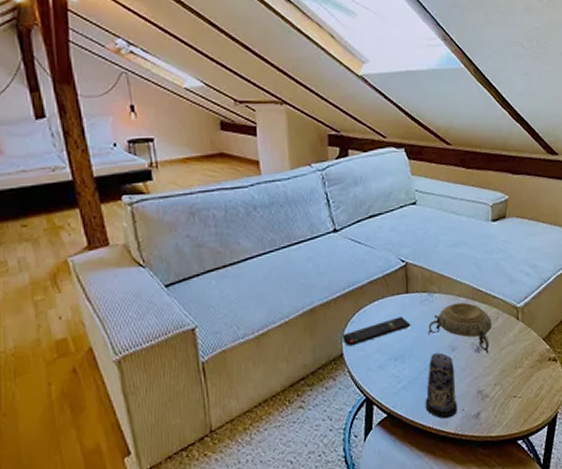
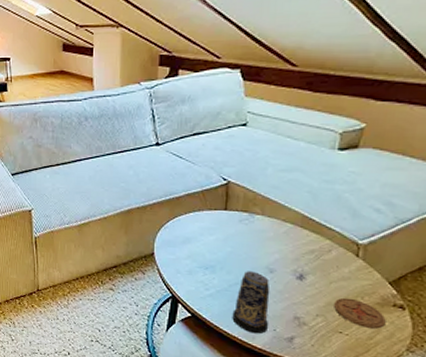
remote control: present [342,316,411,347] -> none [155,230,226,248]
decorative bowl: present [427,302,492,354] -> none [243,227,322,283]
coaster: none [507,360,546,387] -> present [334,297,386,329]

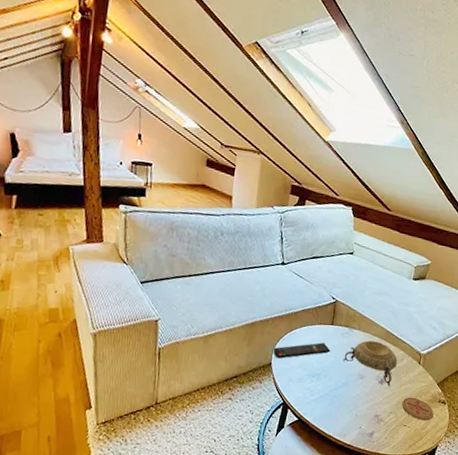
remote control: none [155,230,226,248] -> present [273,342,331,359]
candle: present [232,271,271,334] -> none [330,377,360,432]
decorative bowl: none [243,227,322,283] -> present [342,340,398,386]

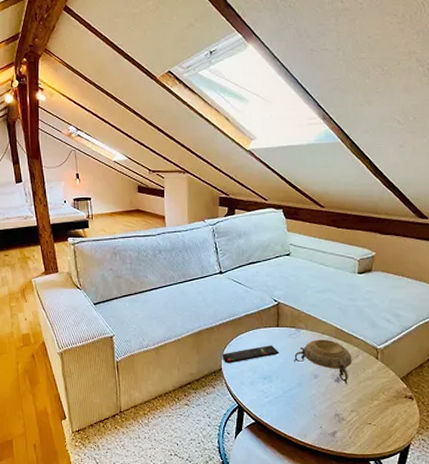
coaster: present [402,397,434,421] -> none [364,394,401,418]

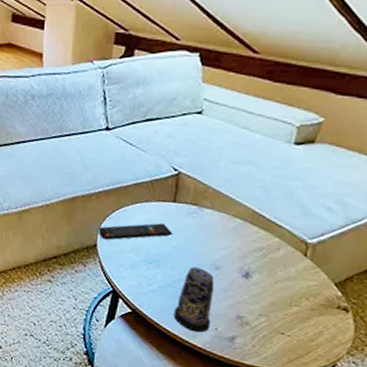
candle: none [288,378,317,432] -> present [173,267,215,333]
decorative bowl: present [293,339,352,384] -> none [189,222,270,282]

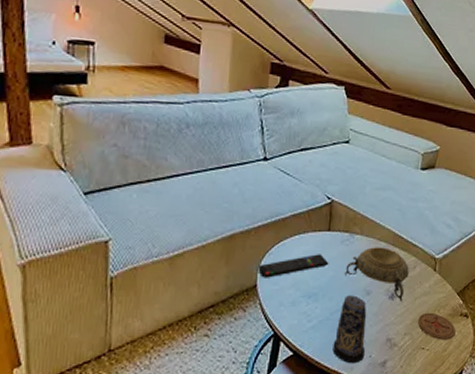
decorative bowl: none [189,222,270,282] -> present [344,247,409,302]
coaster: none [278,298,329,331] -> present [418,312,456,340]

